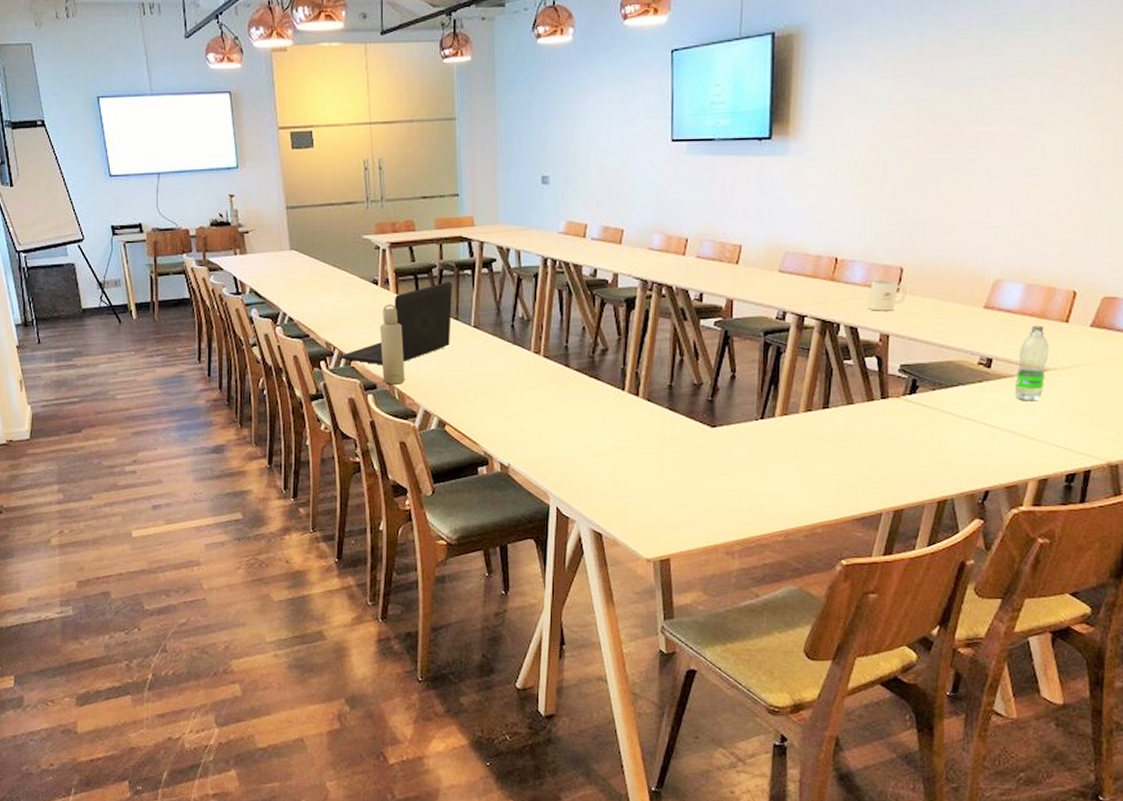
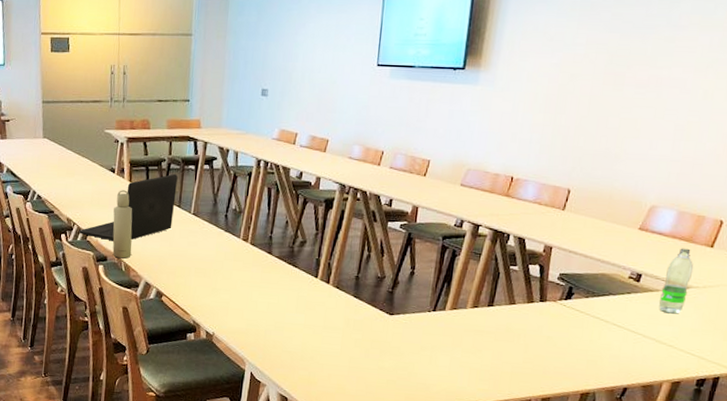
mug: present [869,279,907,311] -> none [536,198,572,227]

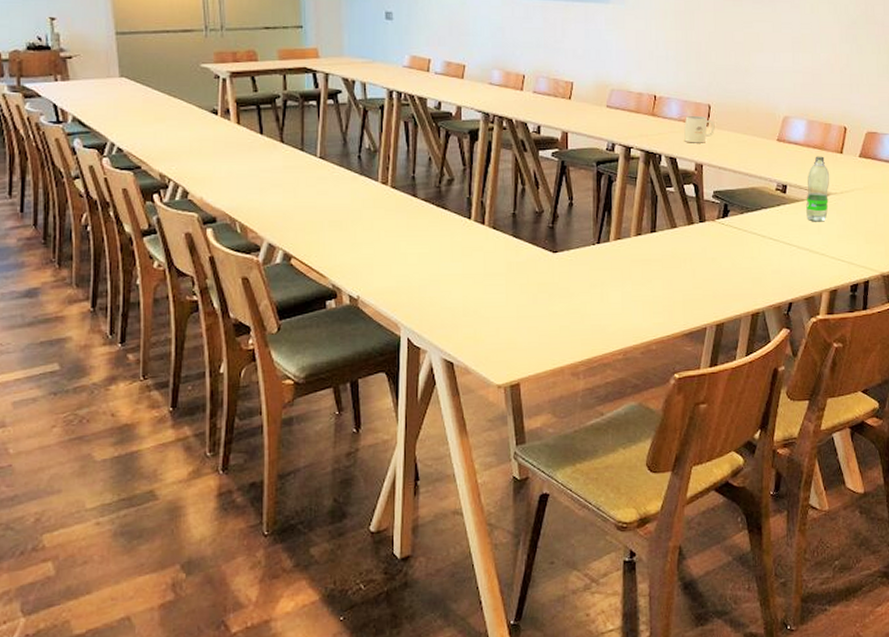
laptop: present [78,173,178,240] -> none [176,111,297,196]
bottle: present [112,190,133,259] -> none [220,135,248,218]
mug: none [536,198,572,227] -> present [684,115,715,143]

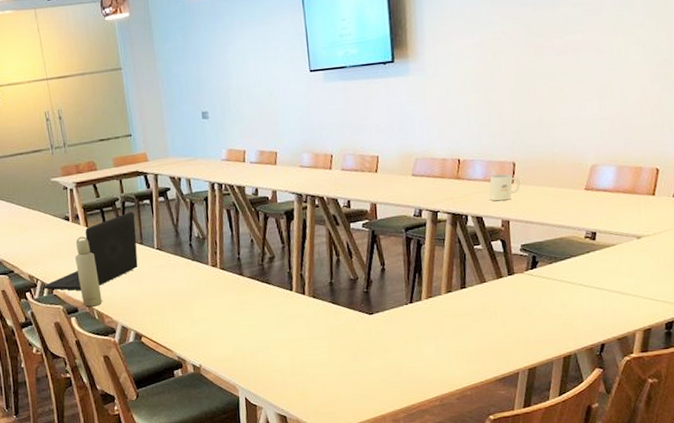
laptop: none [176,111,297,196] -> present [43,211,138,291]
bottle: none [220,135,248,218] -> present [75,236,102,307]
bottle: present [805,156,830,222] -> none [616,200,642,265]

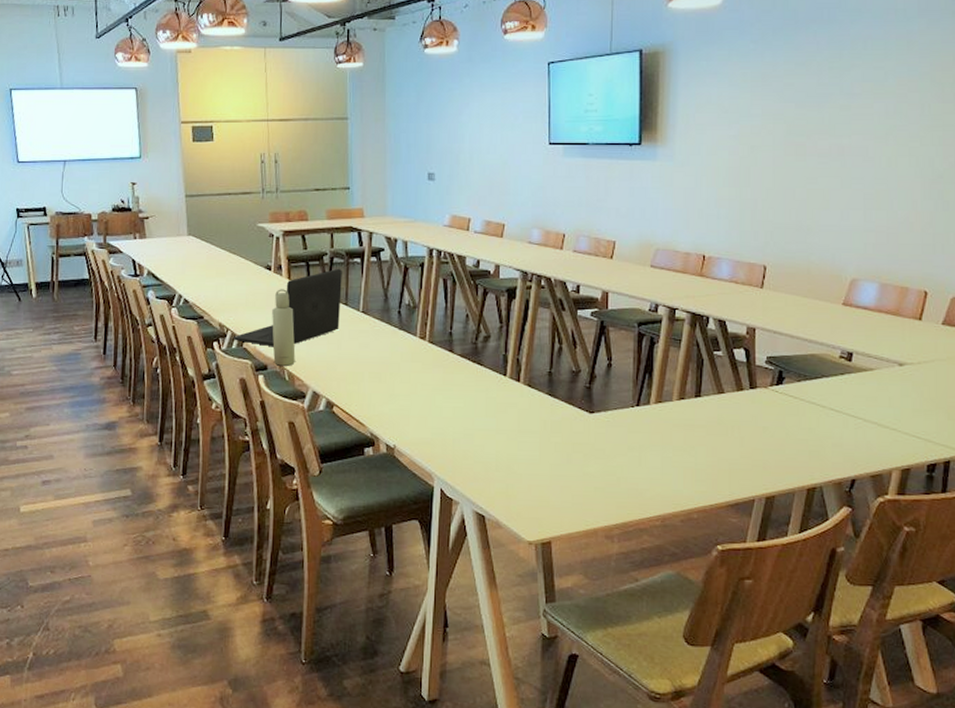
mug: present [489,174,521,202] -> none [735,276,771,306]

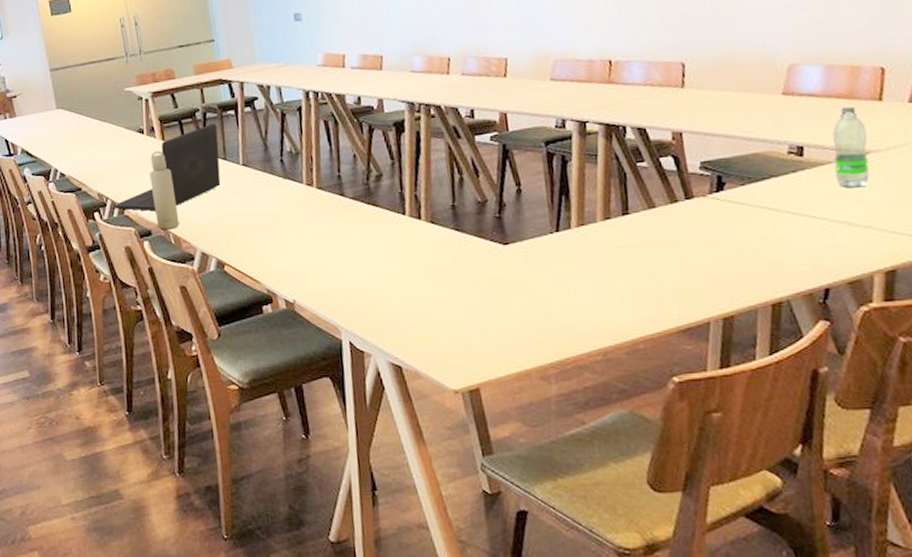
bottle: none [874,322,905,394] -> present [832,106,870,188]

